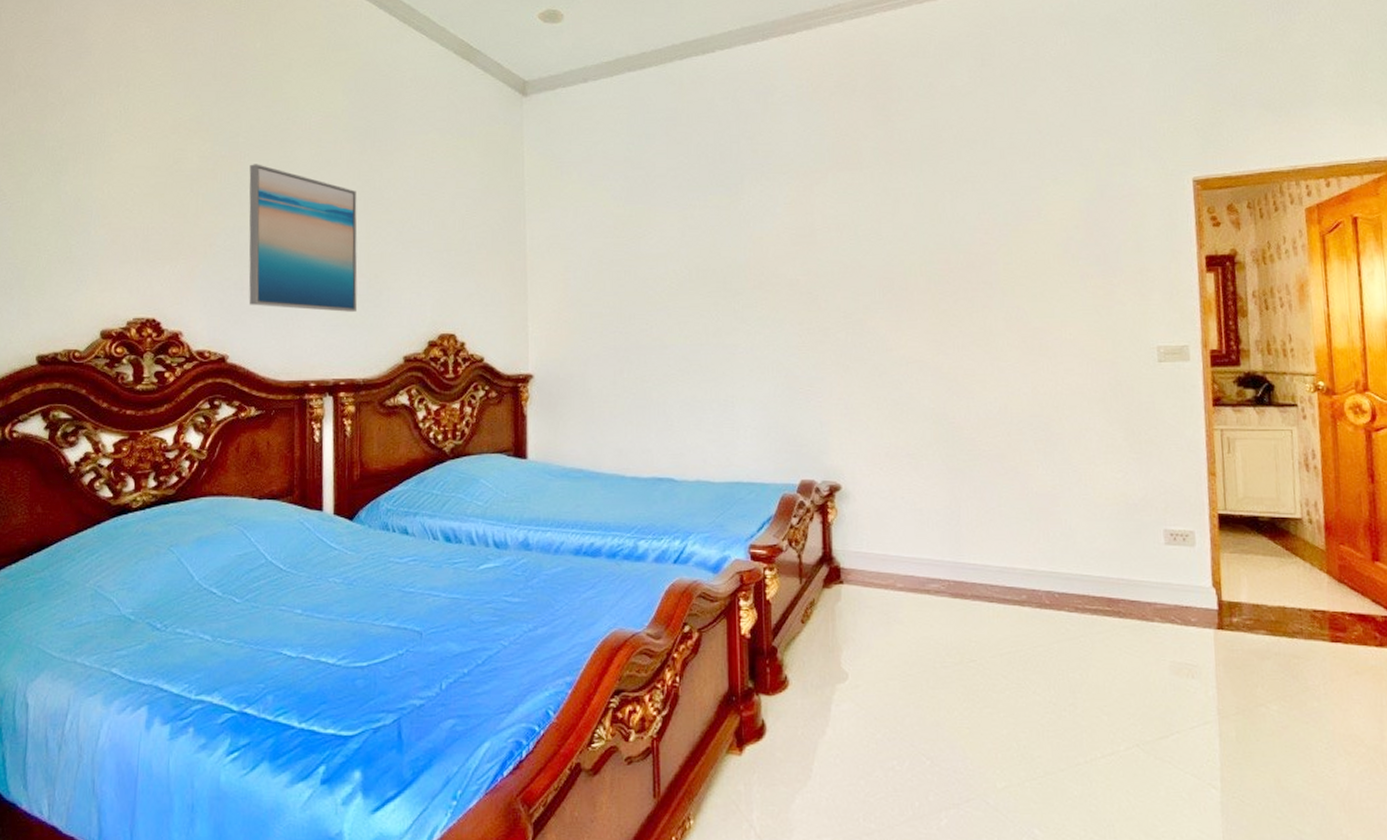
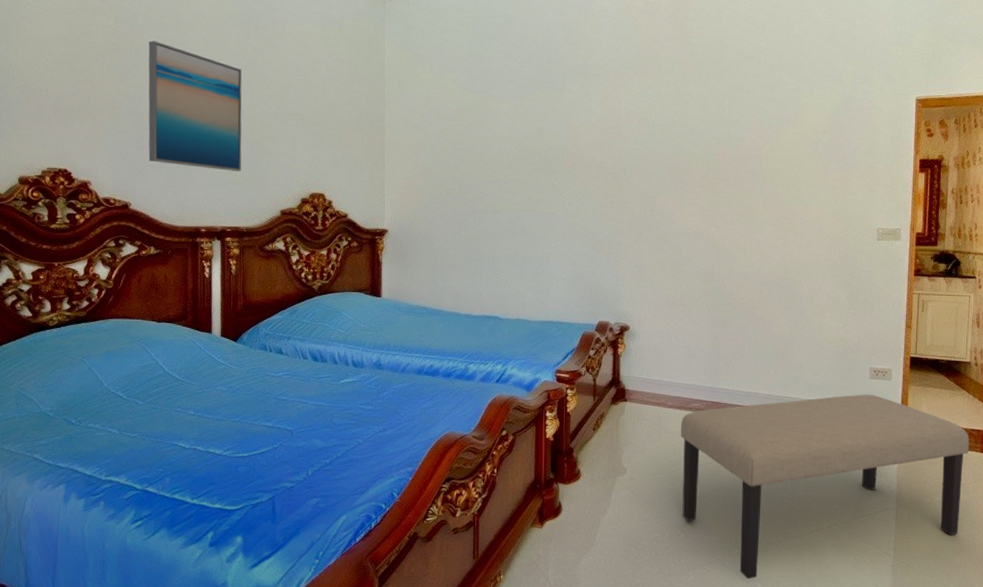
bench: none [915,566,1314,824] -> present [680,394,970,579]

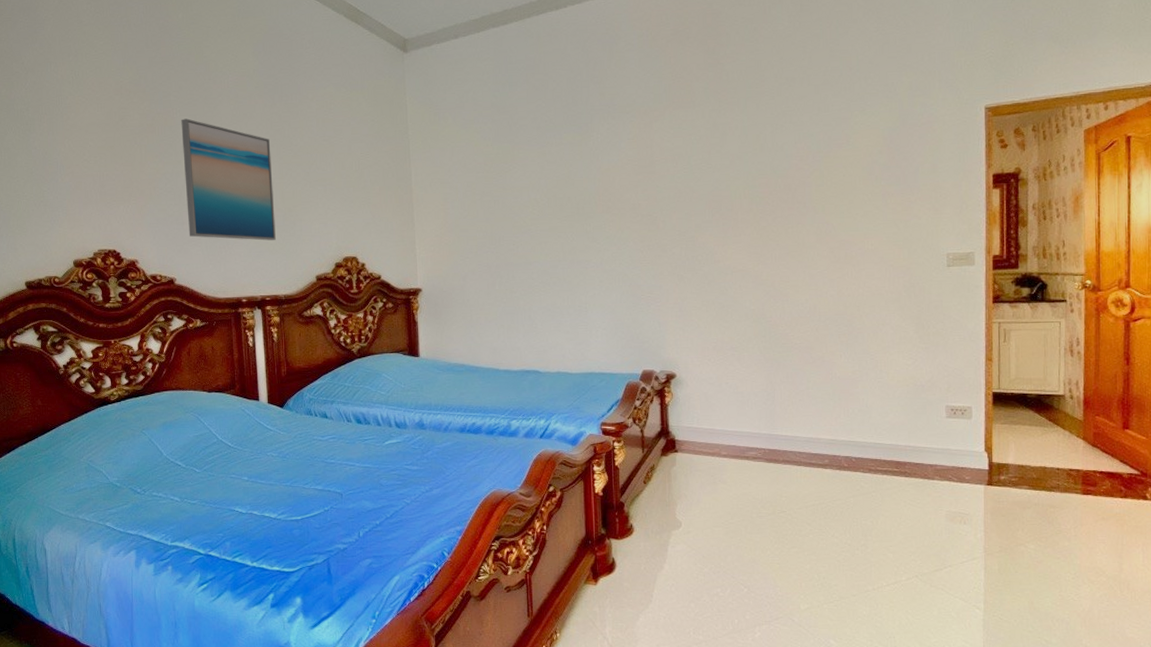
bench: present [680,394,970,579] -> none [737,435,1068,636]

